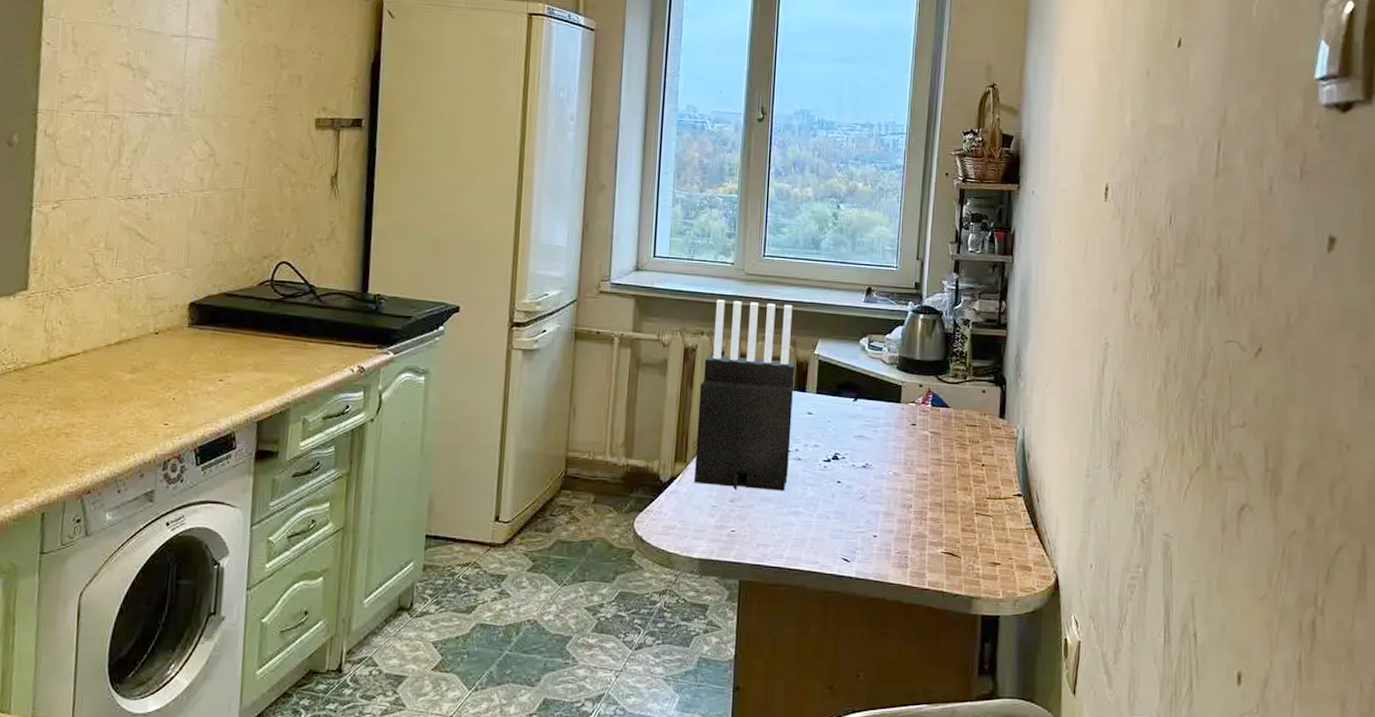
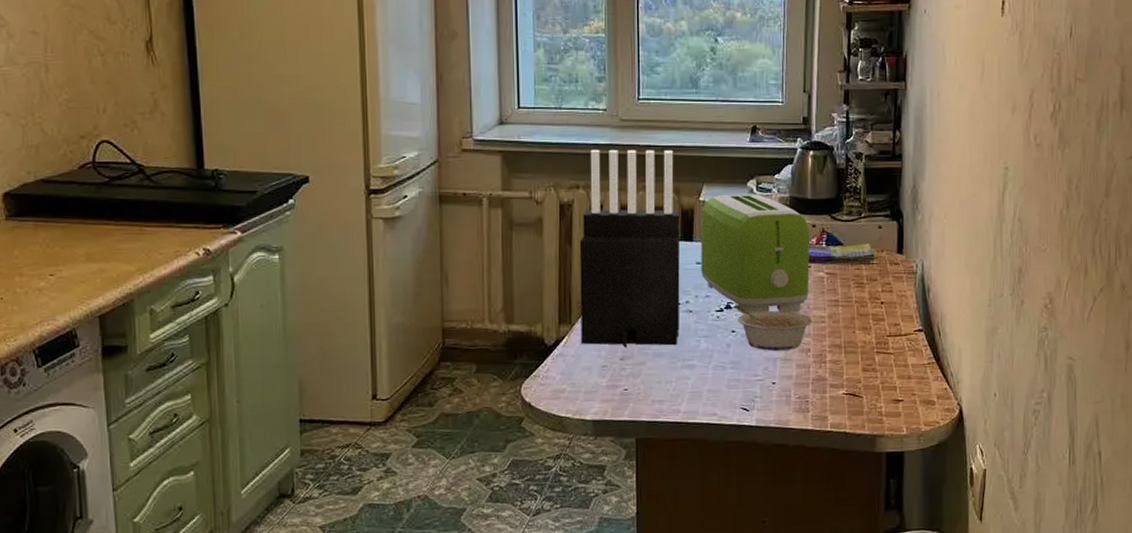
toaster: none [811,349,916,469] -> present [700,193,810,315]
legume: none [840,456,916,505] -> present [733,304,813,351]
dish towel: none [914,403,980,428] -> present [808,243,877,266]

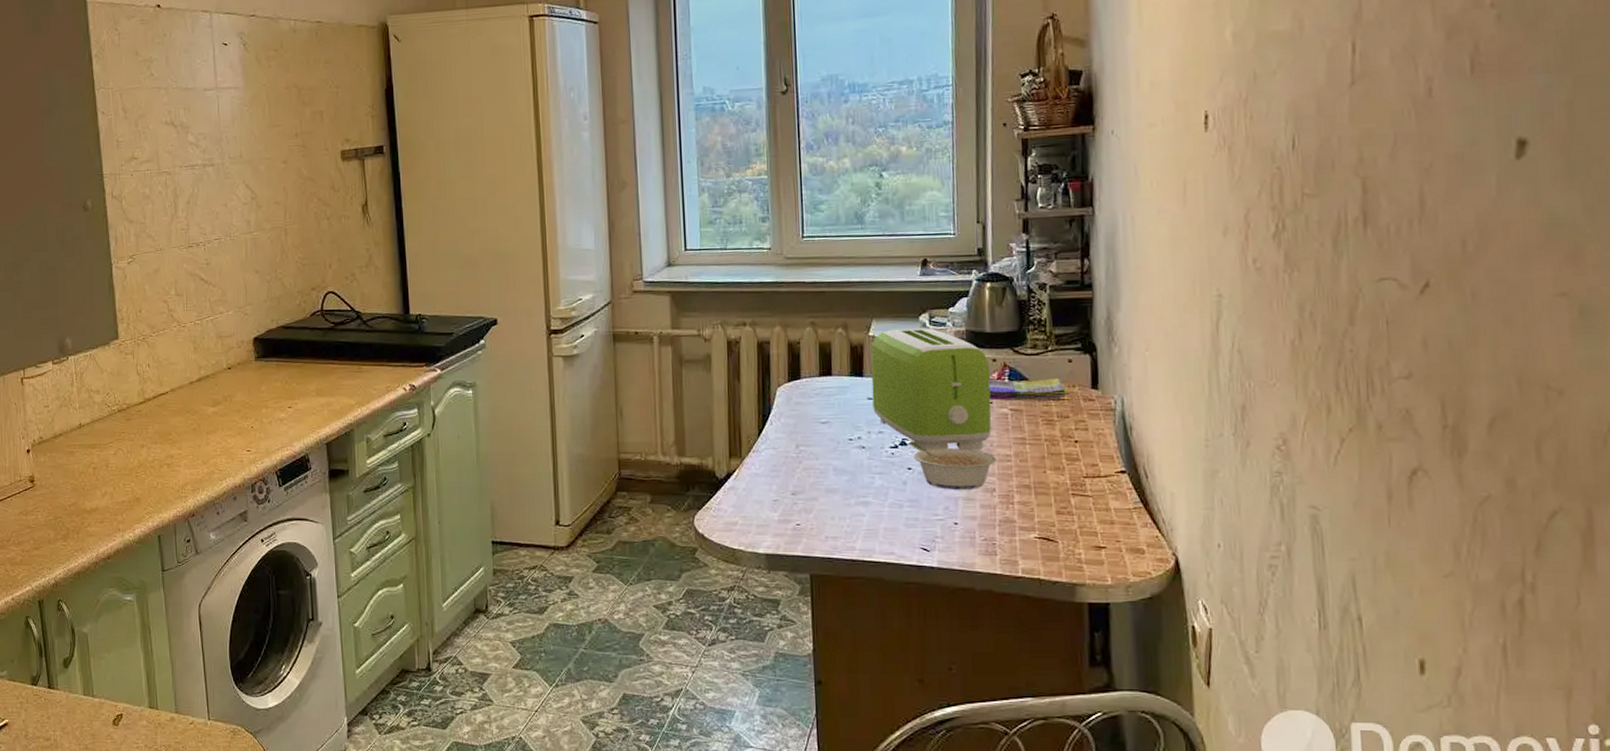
knife block: present [579,149,680,348] -> none [747,285,852,482]

